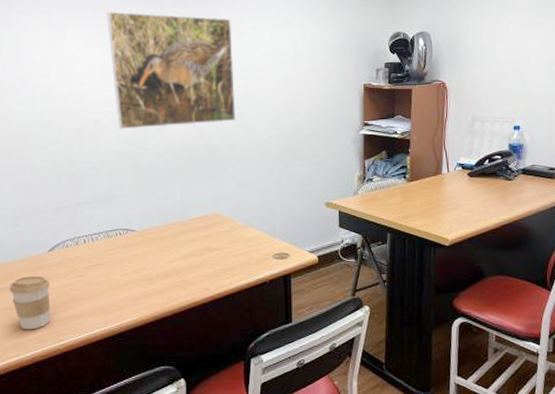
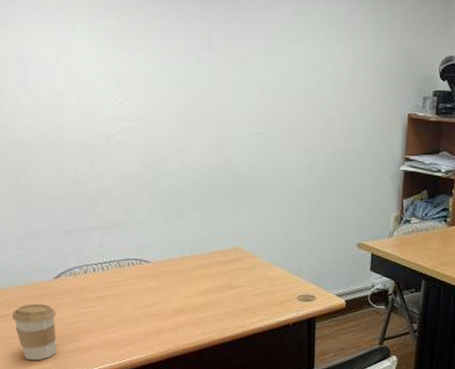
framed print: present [106,10,236,130] -> none [121,10,265,150]

